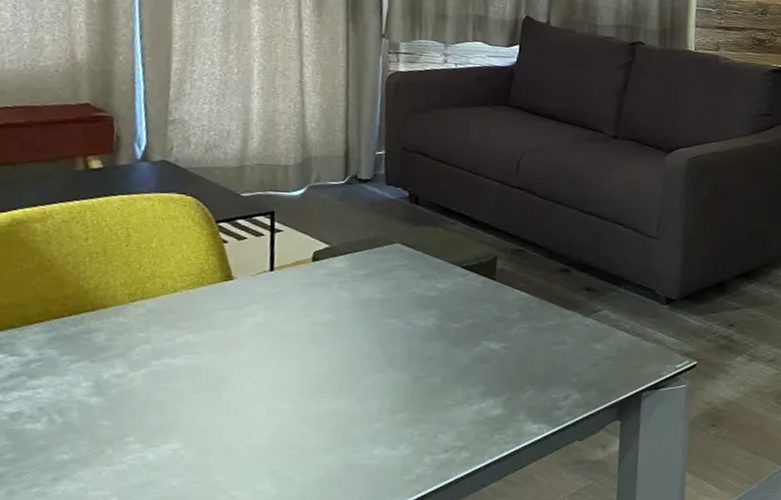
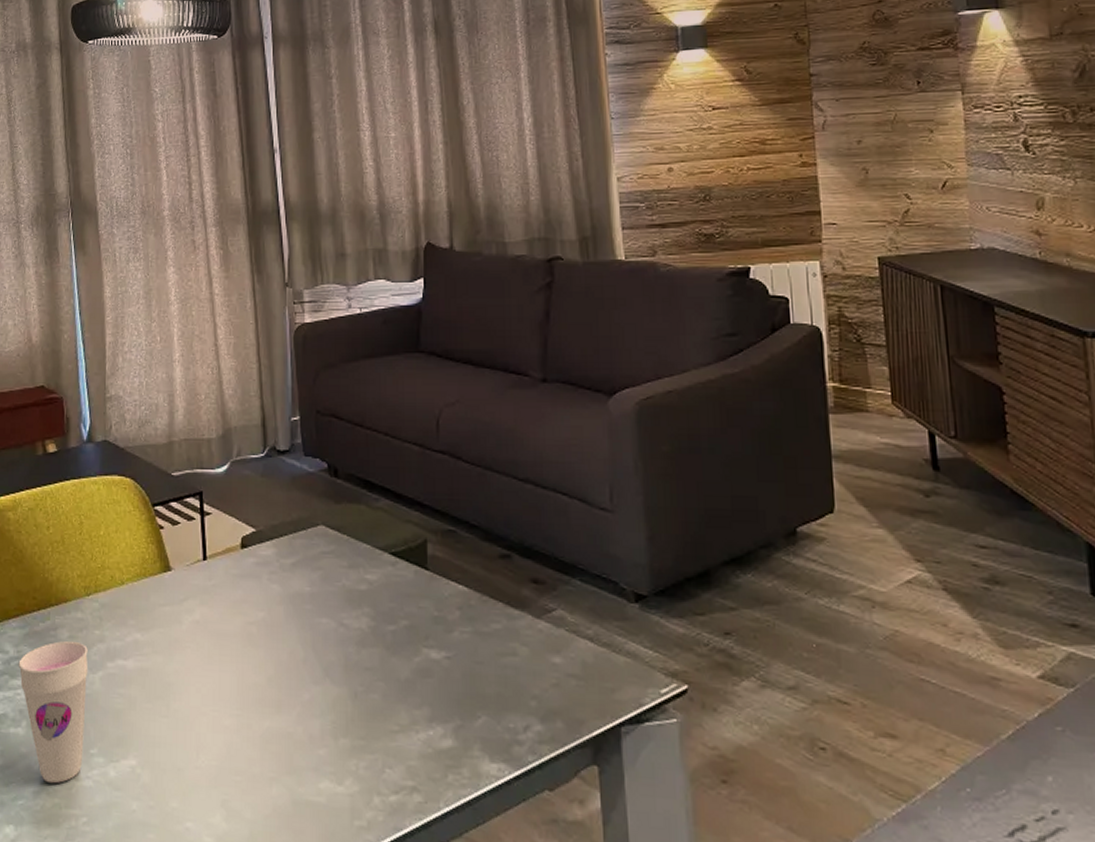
cup: none [40,343,129,471] -> present [18,640,89,784]

